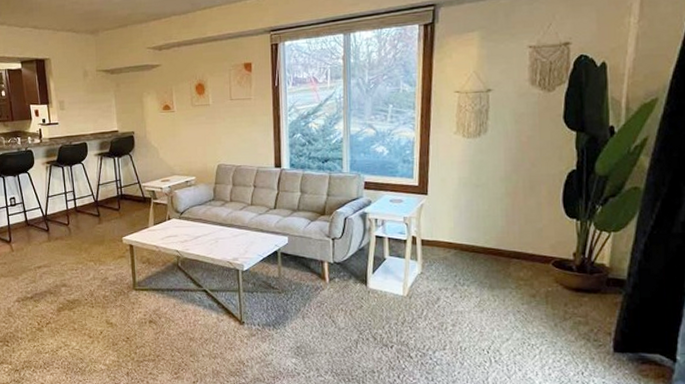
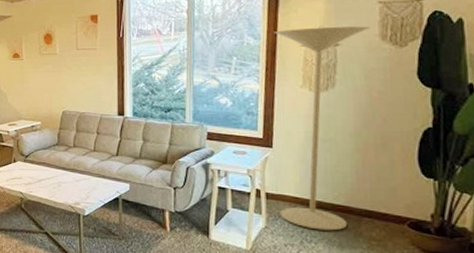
floor lamp: none [428,71,521,273] -> present [273,26,370,231]

